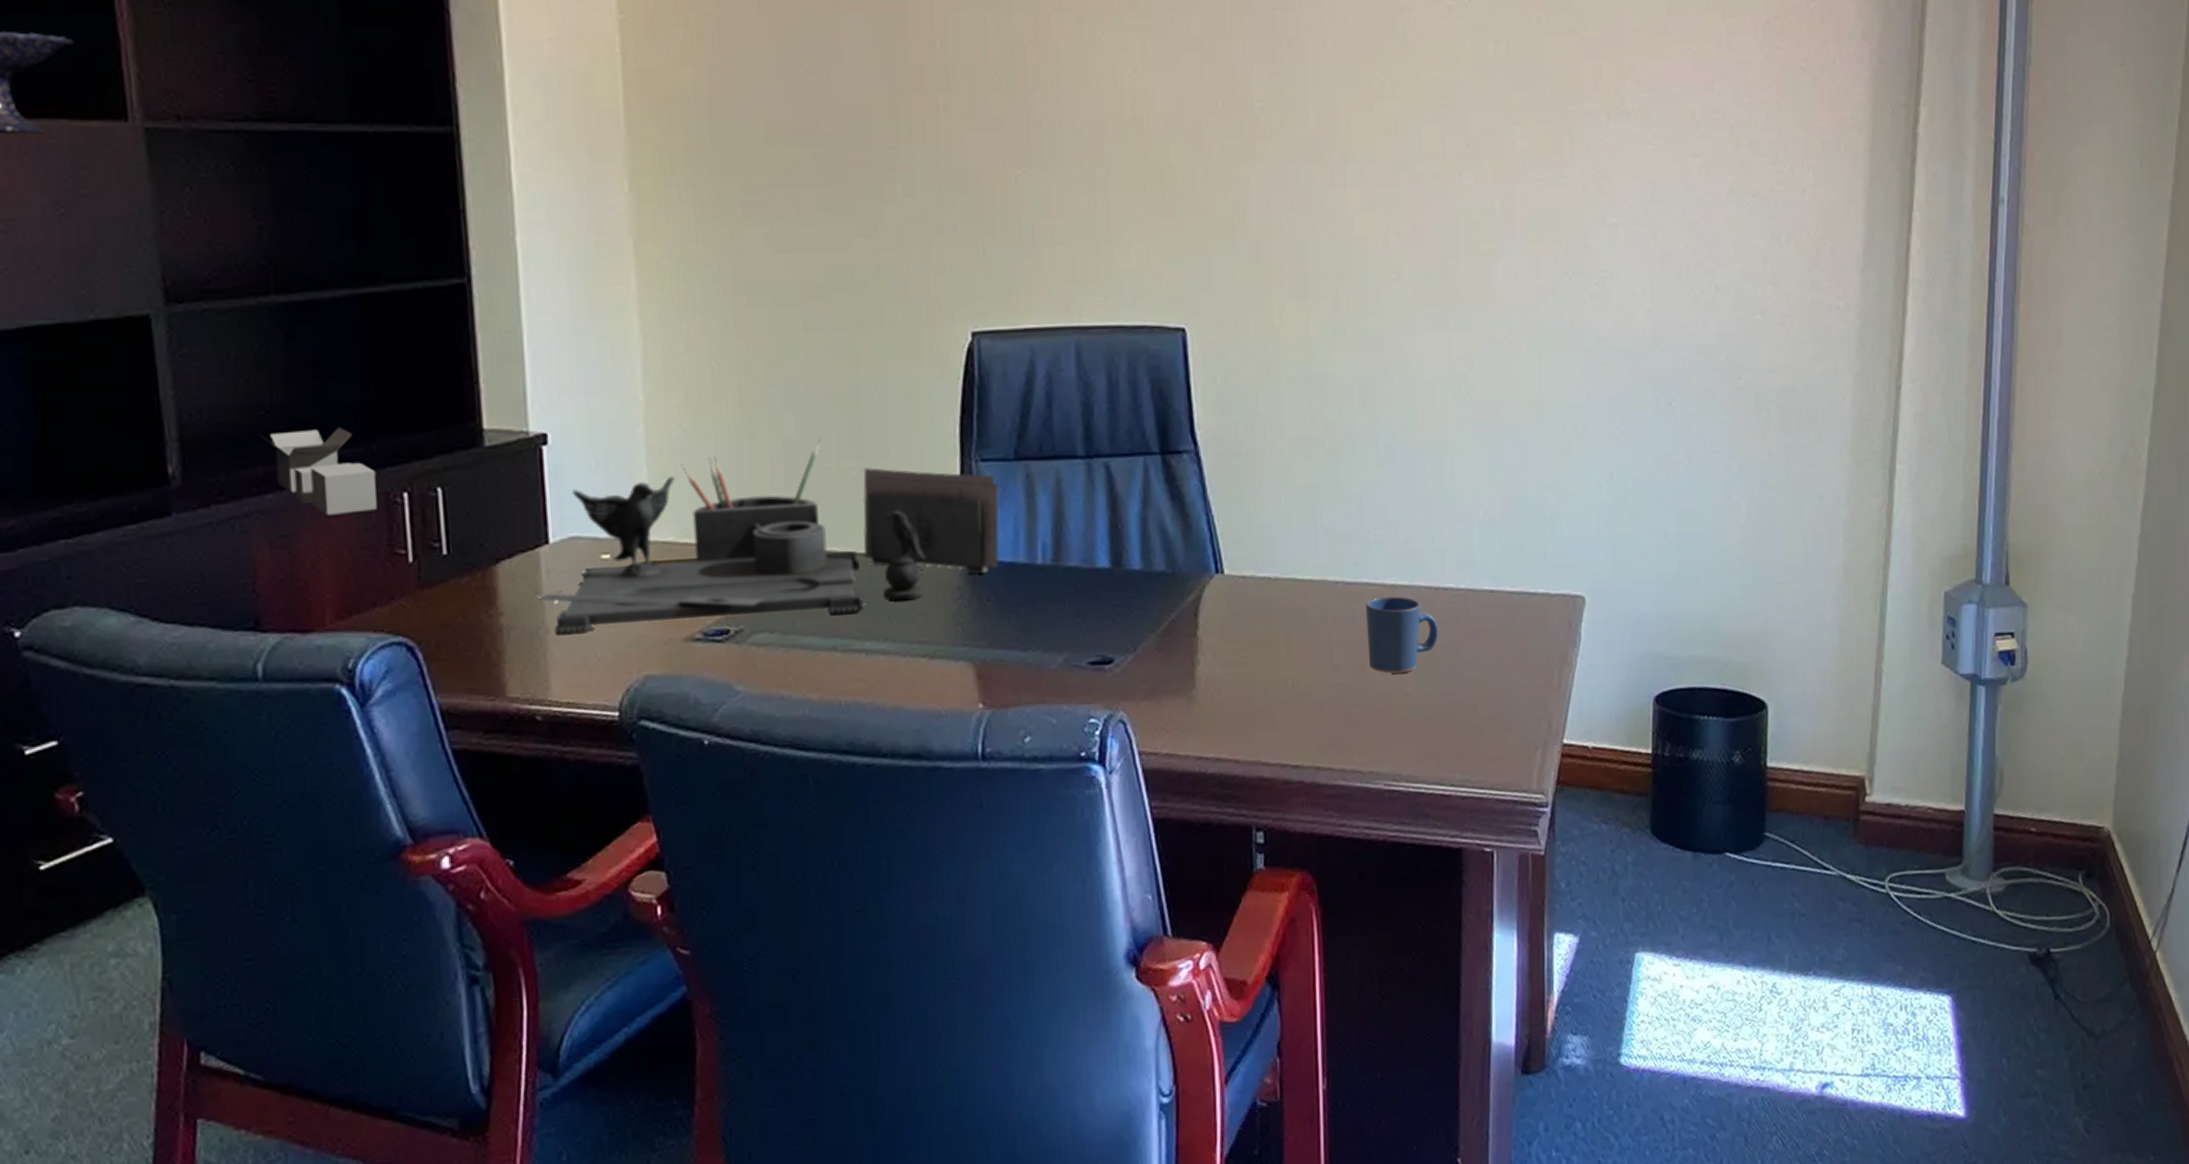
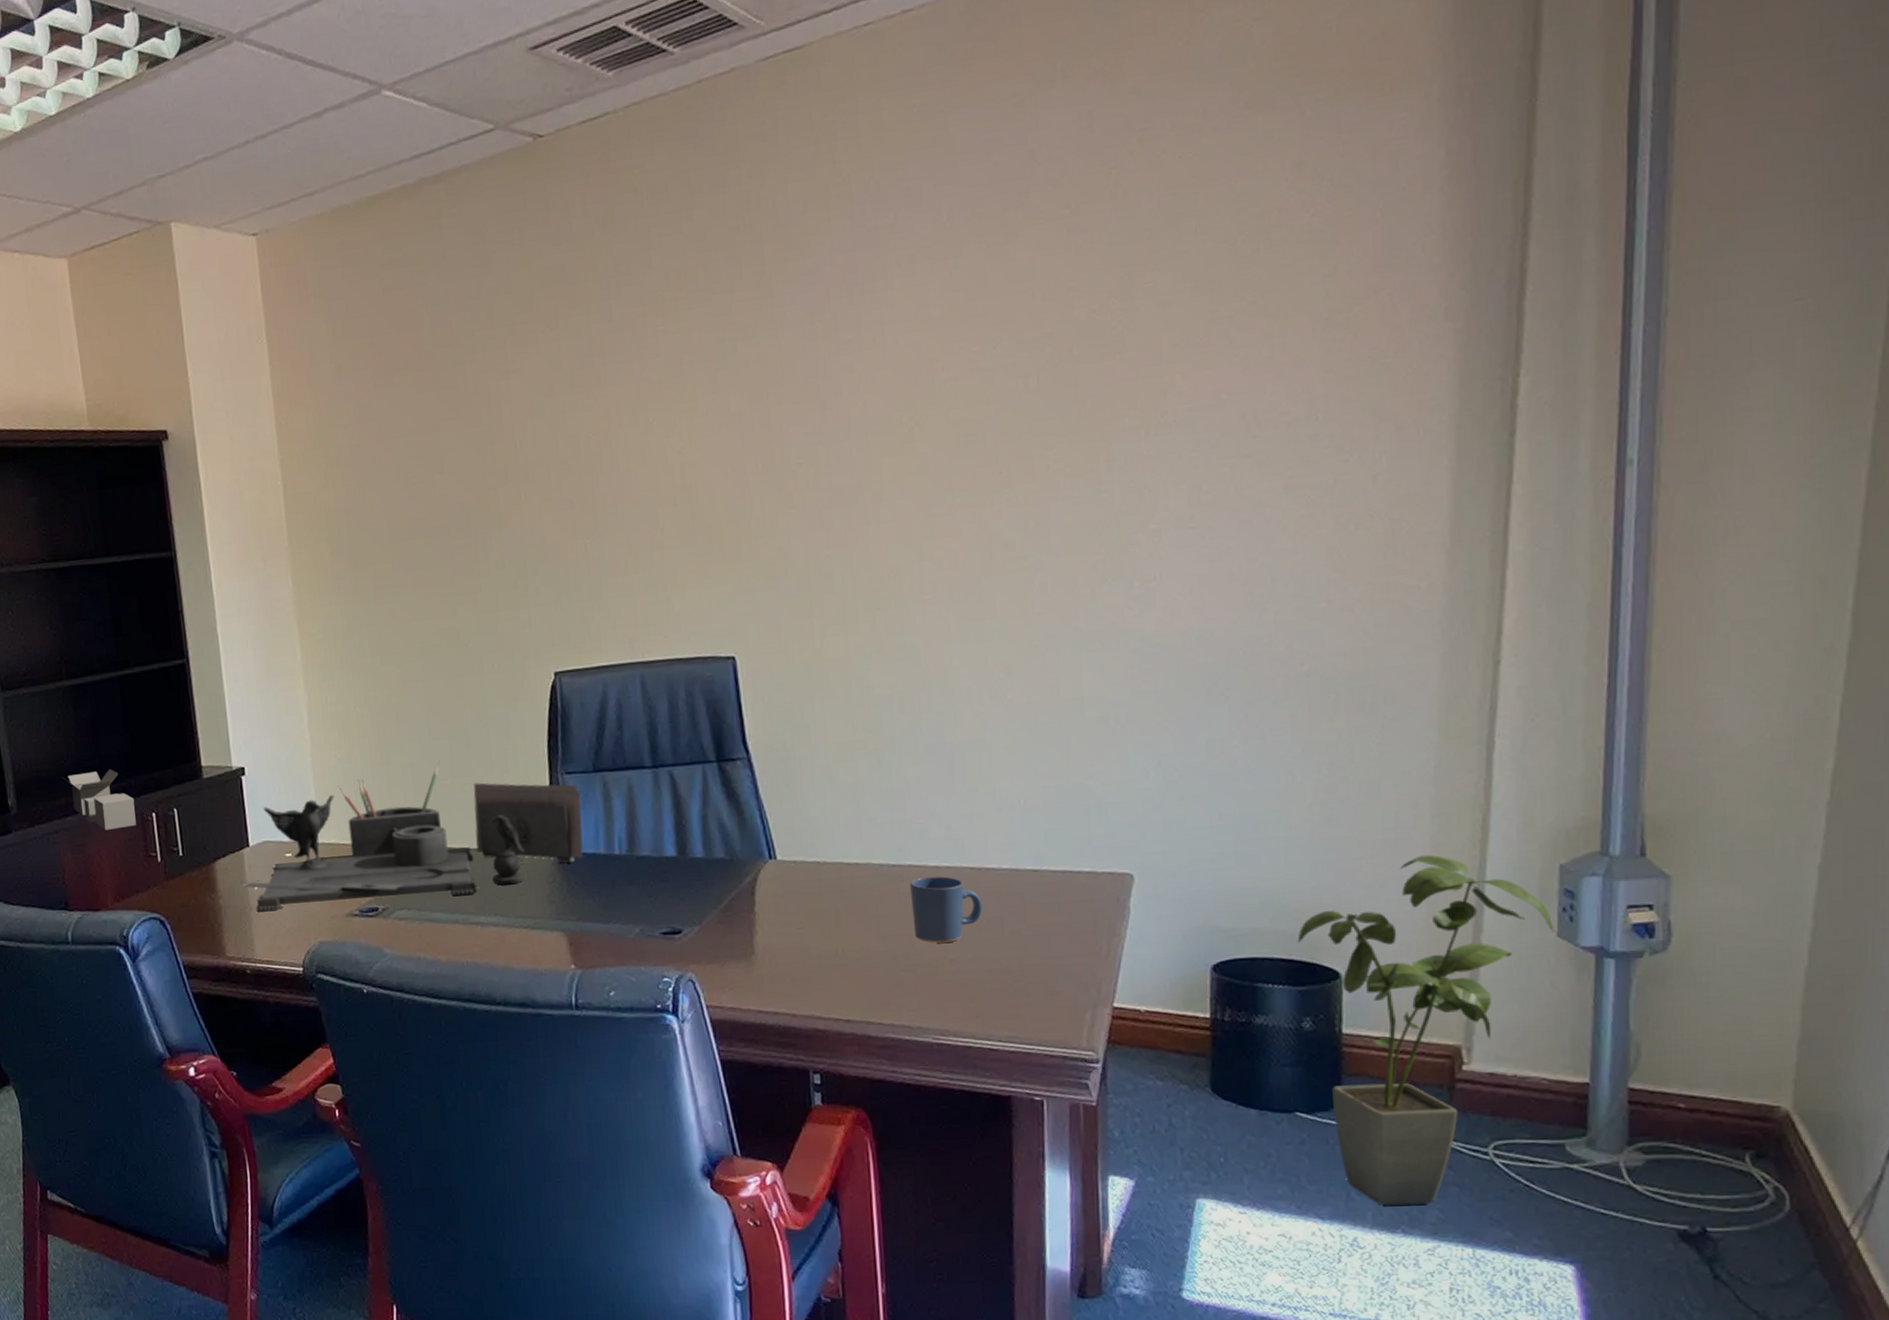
house plant: none [1730,580,1941,948] -> present [1297,854,1556,1206]

